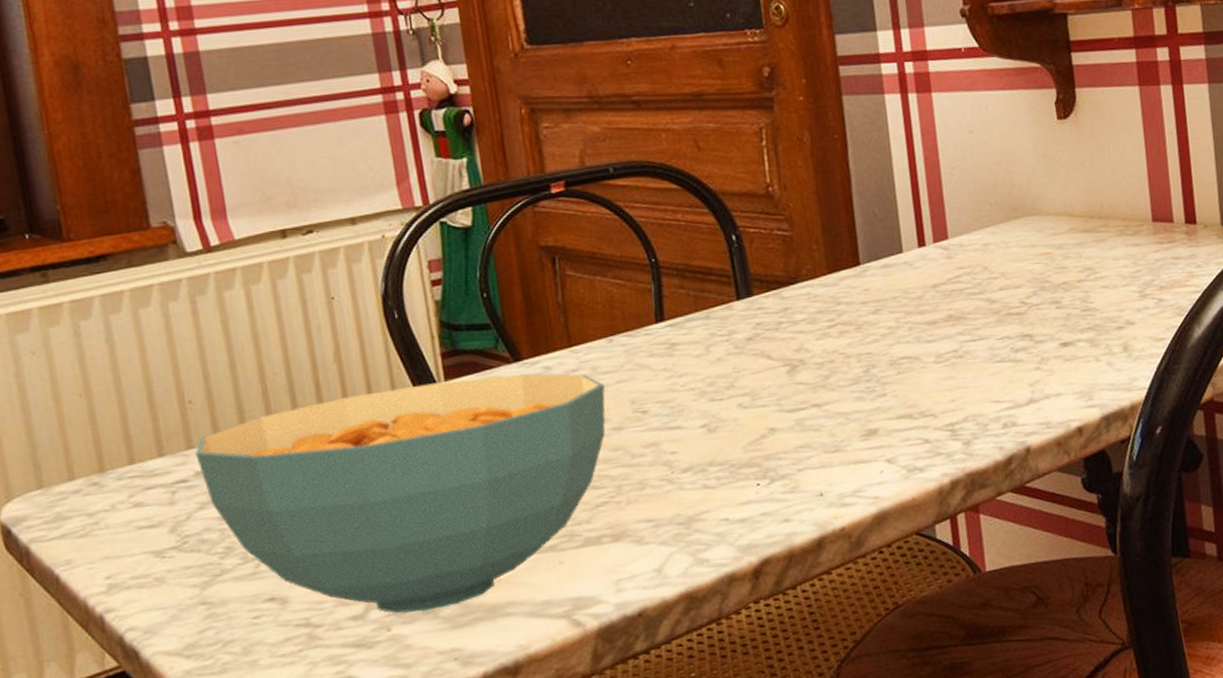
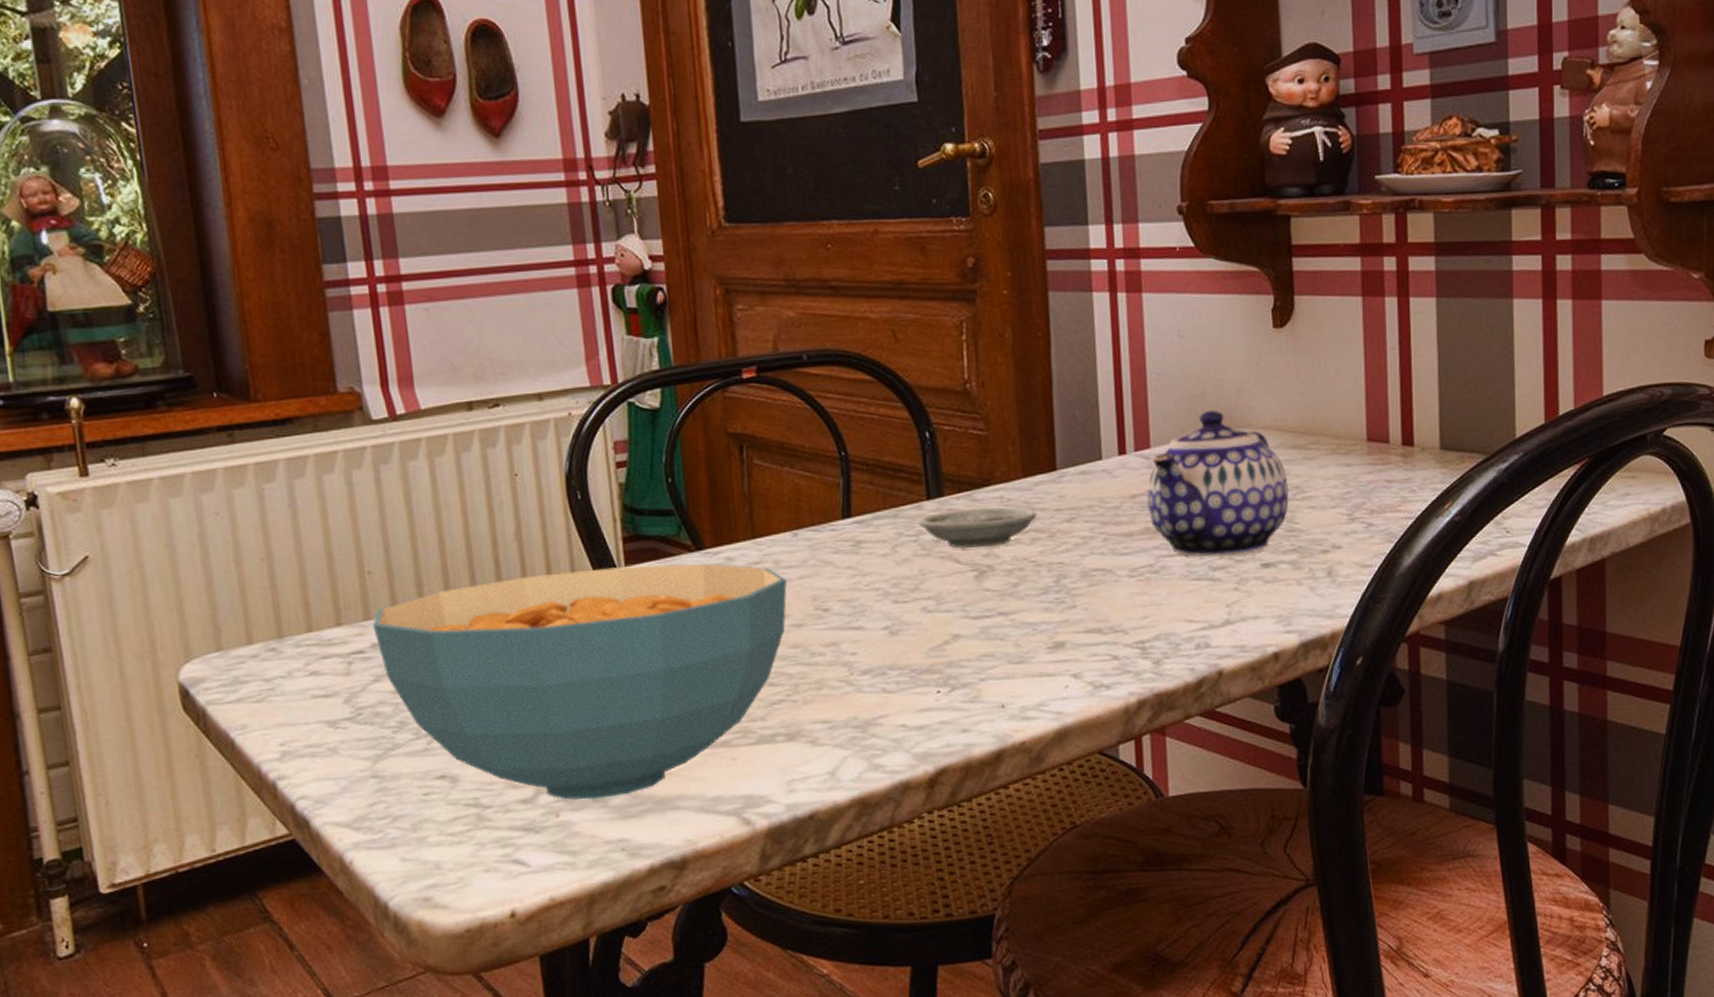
saucer: none [730,302,844,345] -> present [919,507,1037,549]
teapot: none [947,199,1083,340] -> present [1146,410,1289,557]

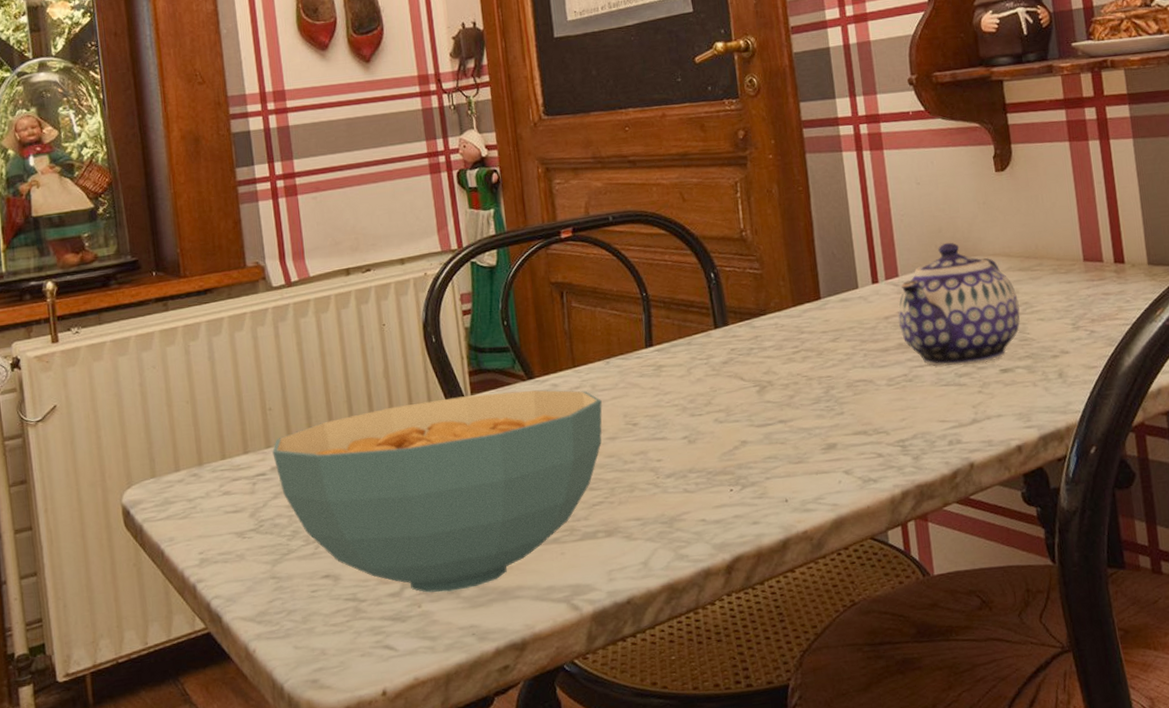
saucer: present [919,507,1037,549] -> none [708,331,807,368]

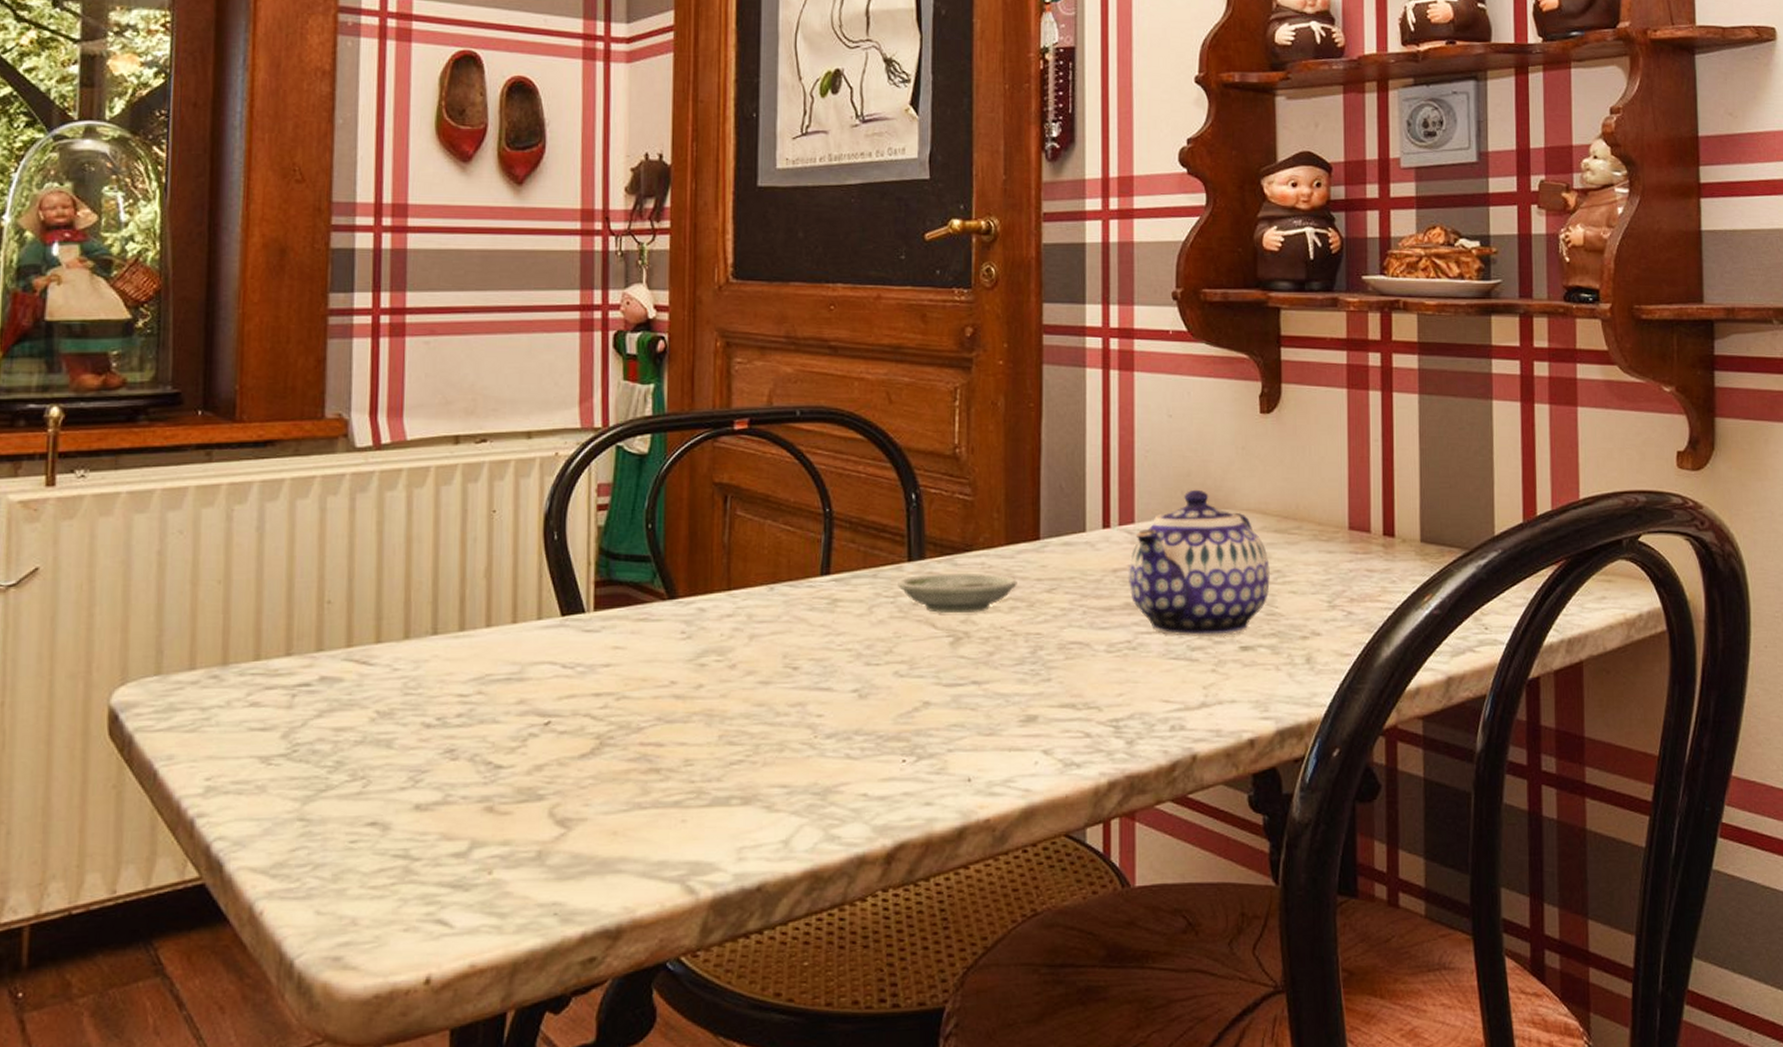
cereal bowl: present [272,390,602,593] -> none [324,610,758,857]
saucer: none [708,331,807,368] -> present [898,572,1017,614]

